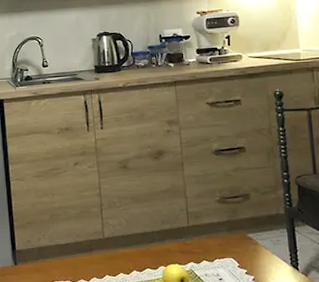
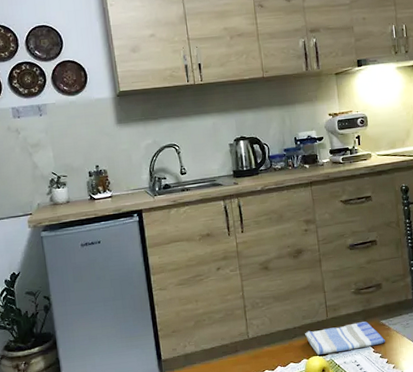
dish towel: none [164,233,252,263] -> present [305,321,385,355]

